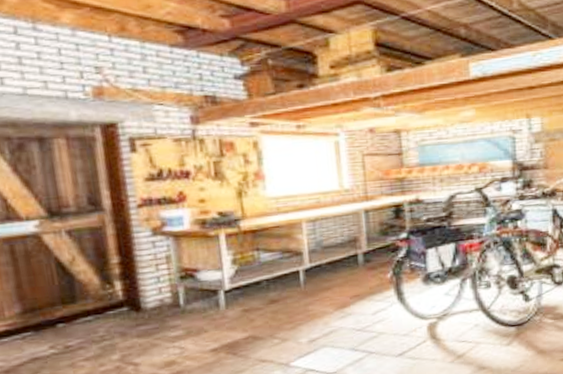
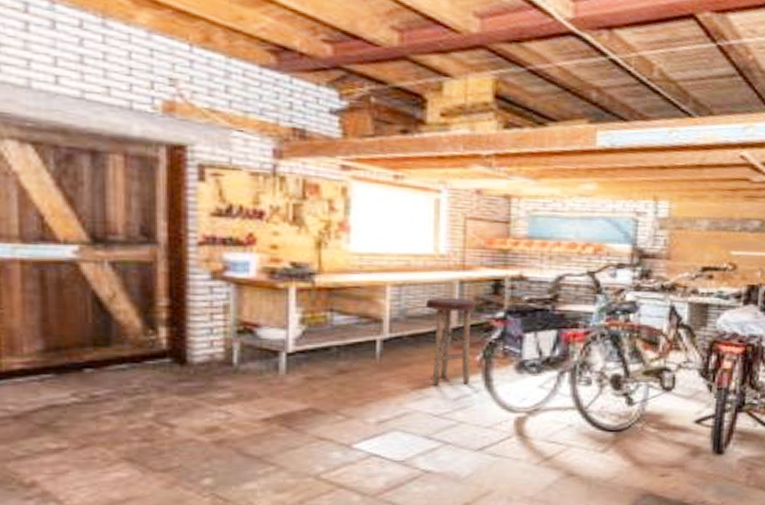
stool: none [337,225,384,304] -> present [425,297,477,386]

